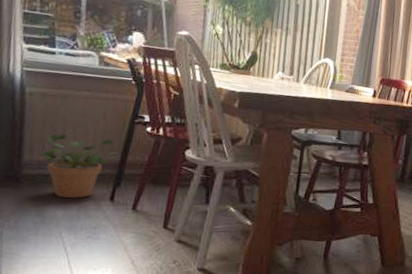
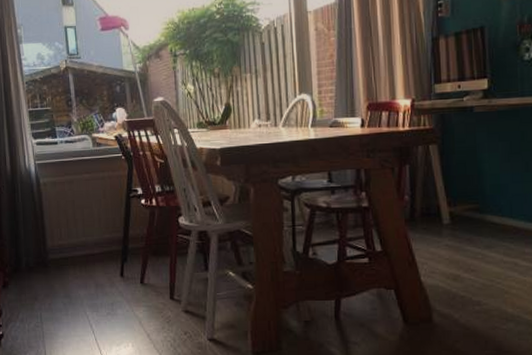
potted plant: present [40,133,120,199] -> none [59,215,122,278]

